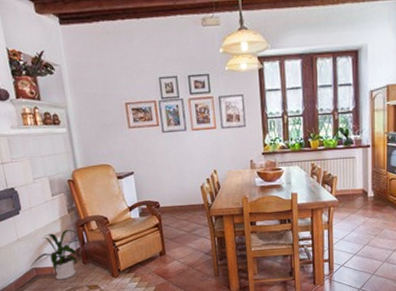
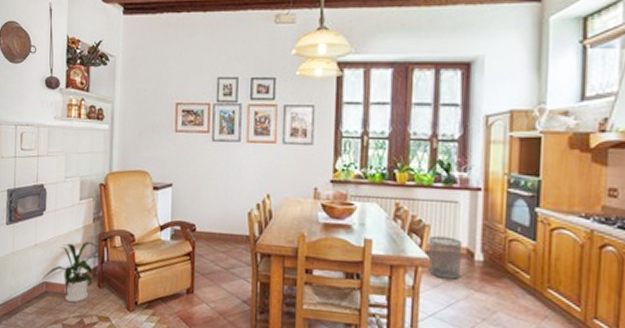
waste bin: none [336,183,360,213] -> present [428,235,463,279]

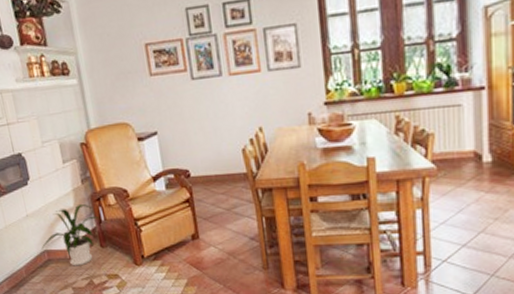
waste bin: present [428,235,463,279] -> none [433,142,470,185]

